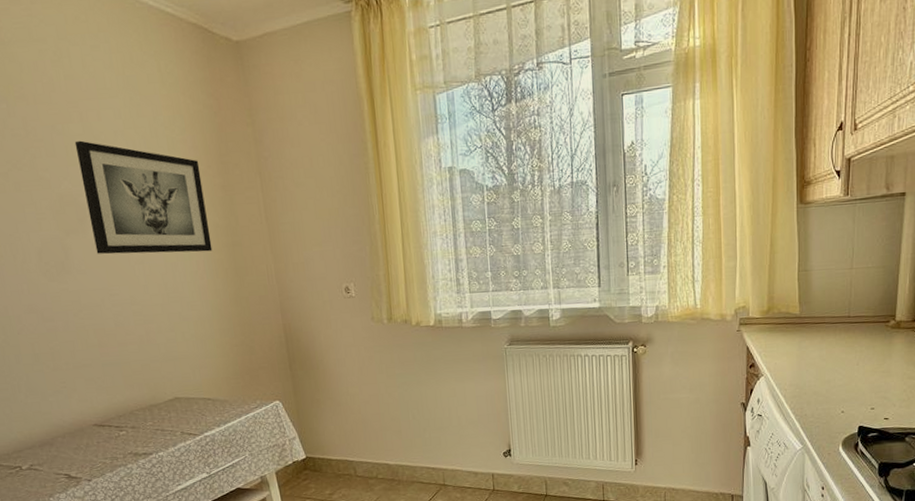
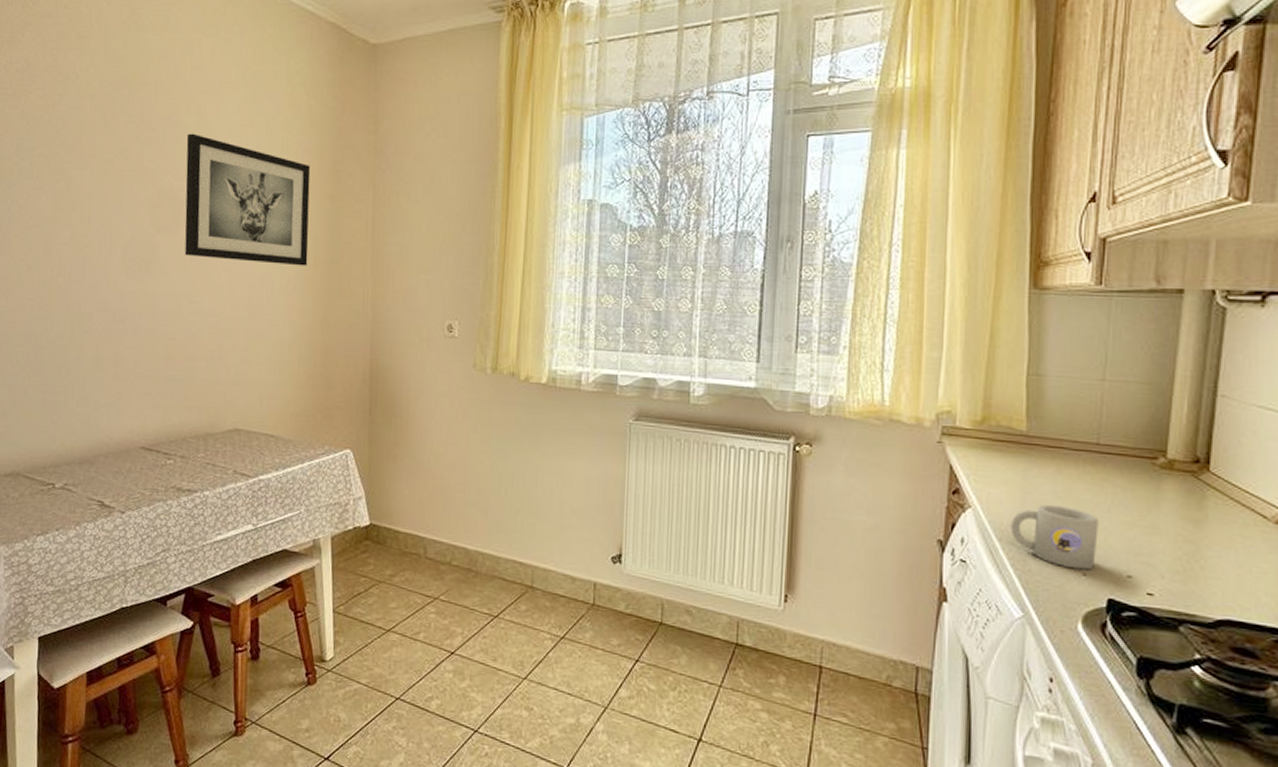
mug: none [791,365,851,409] -> present [1011,504,1099,570]

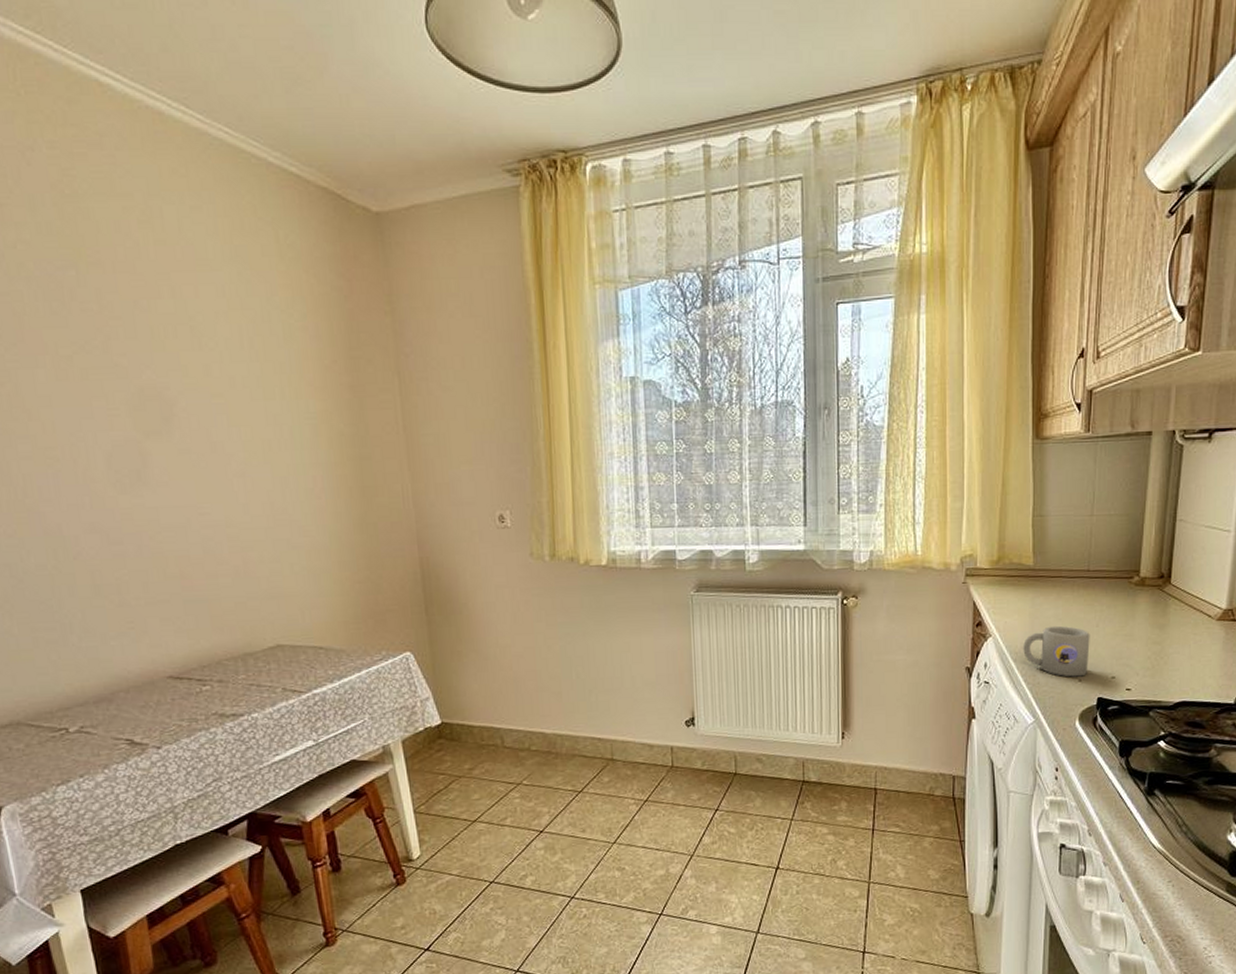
wall art: present [184,133,311,266] -> none [163,321,334,466]

